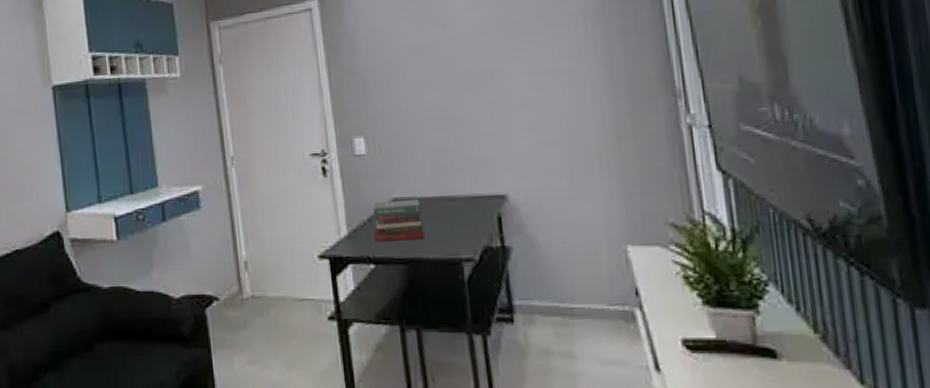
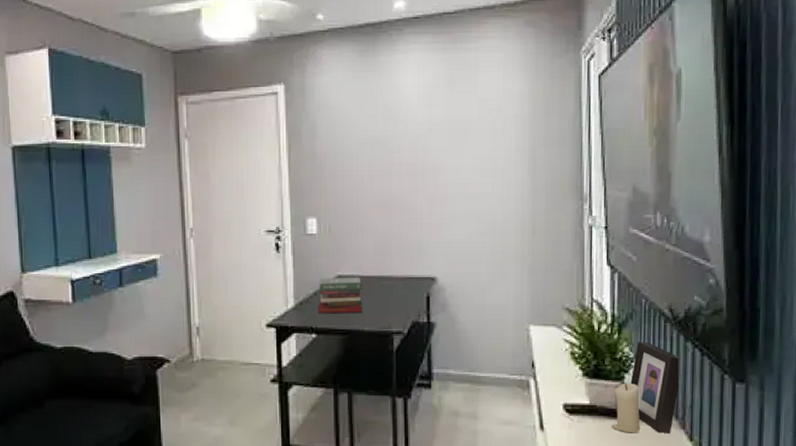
candle: none [747,311,789,375] -> present [611,382,640,433]
picture frame: none [767,260,836,376] -> present [630,342,682,435]

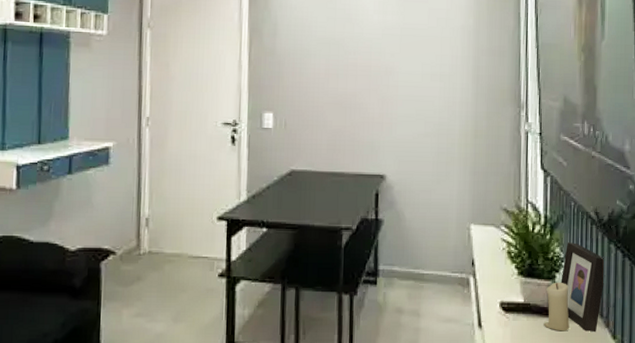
books: present [318,277,363,314] -> none [270,172,314,208]

